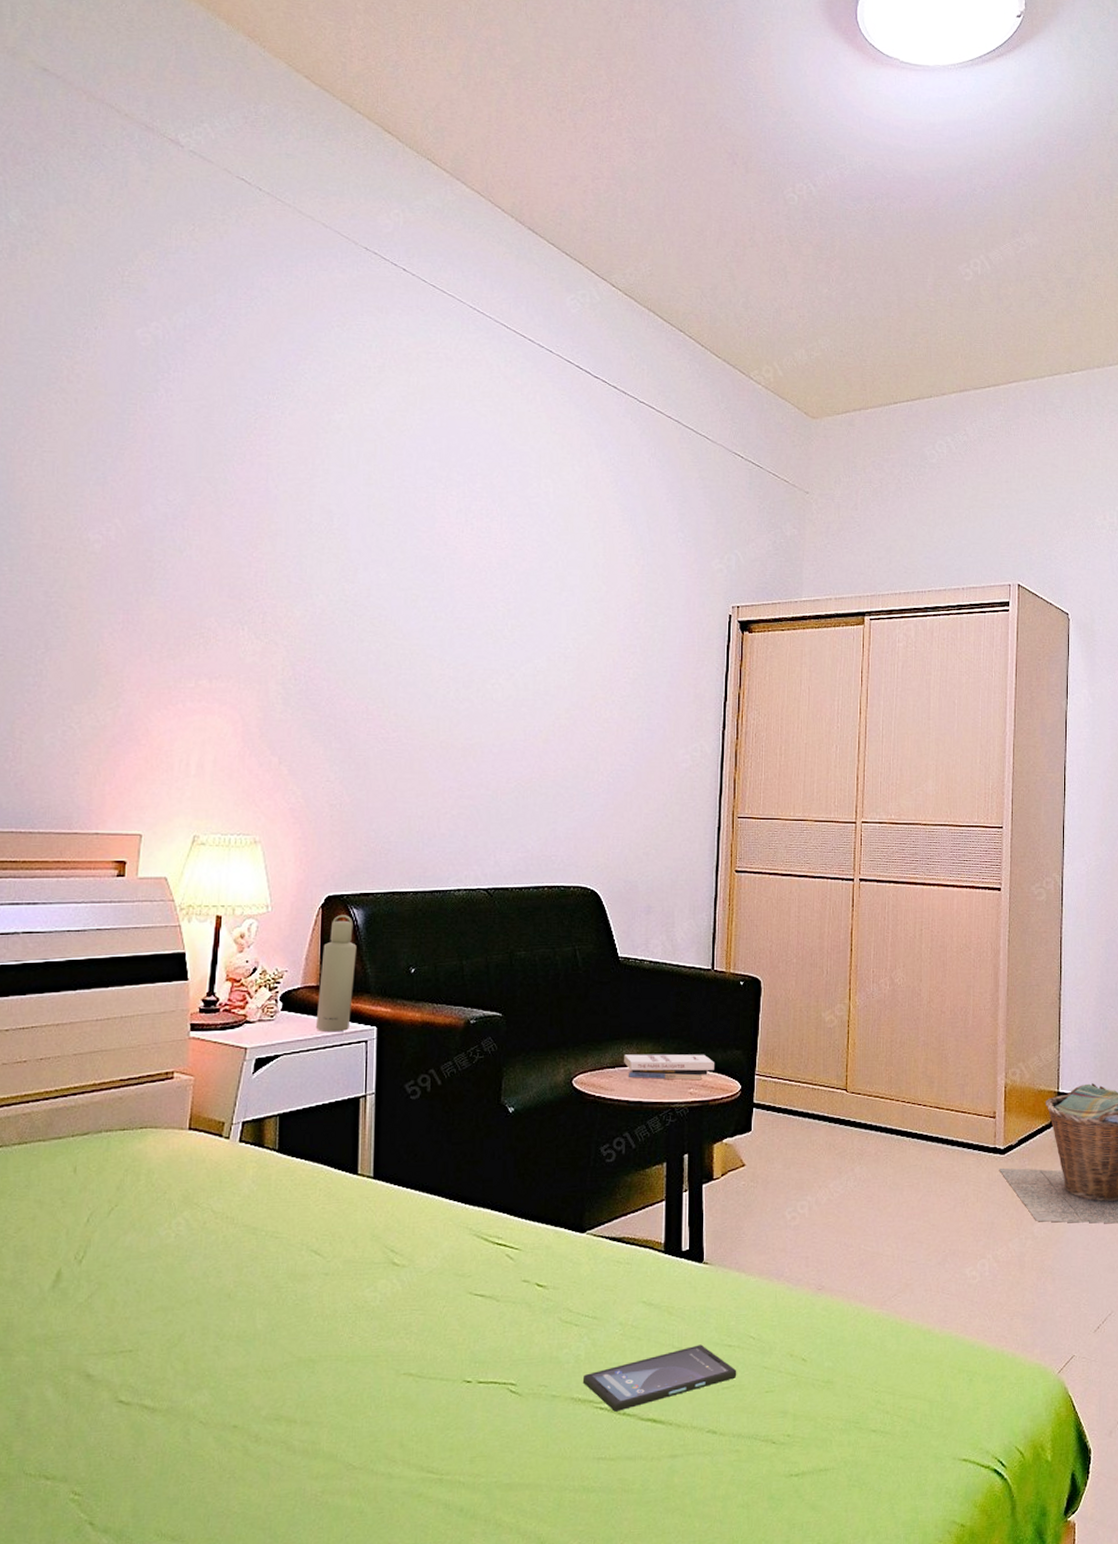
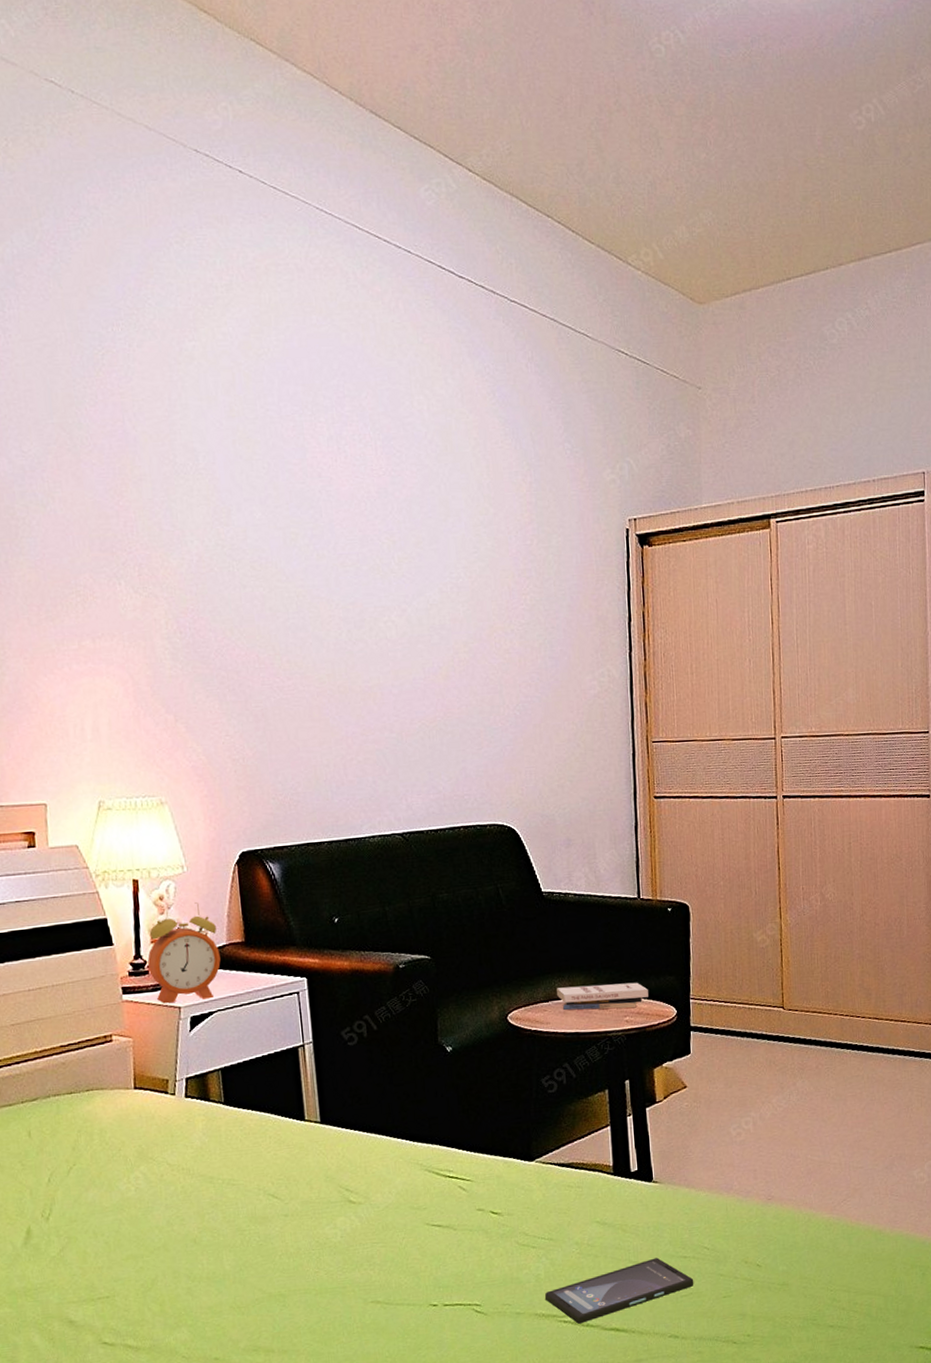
alarm clock: none [220,943,294,1044] -> present [147,902,221,1004]
bottle: present [315,915,357,1033] -> none [243,870,280,987]

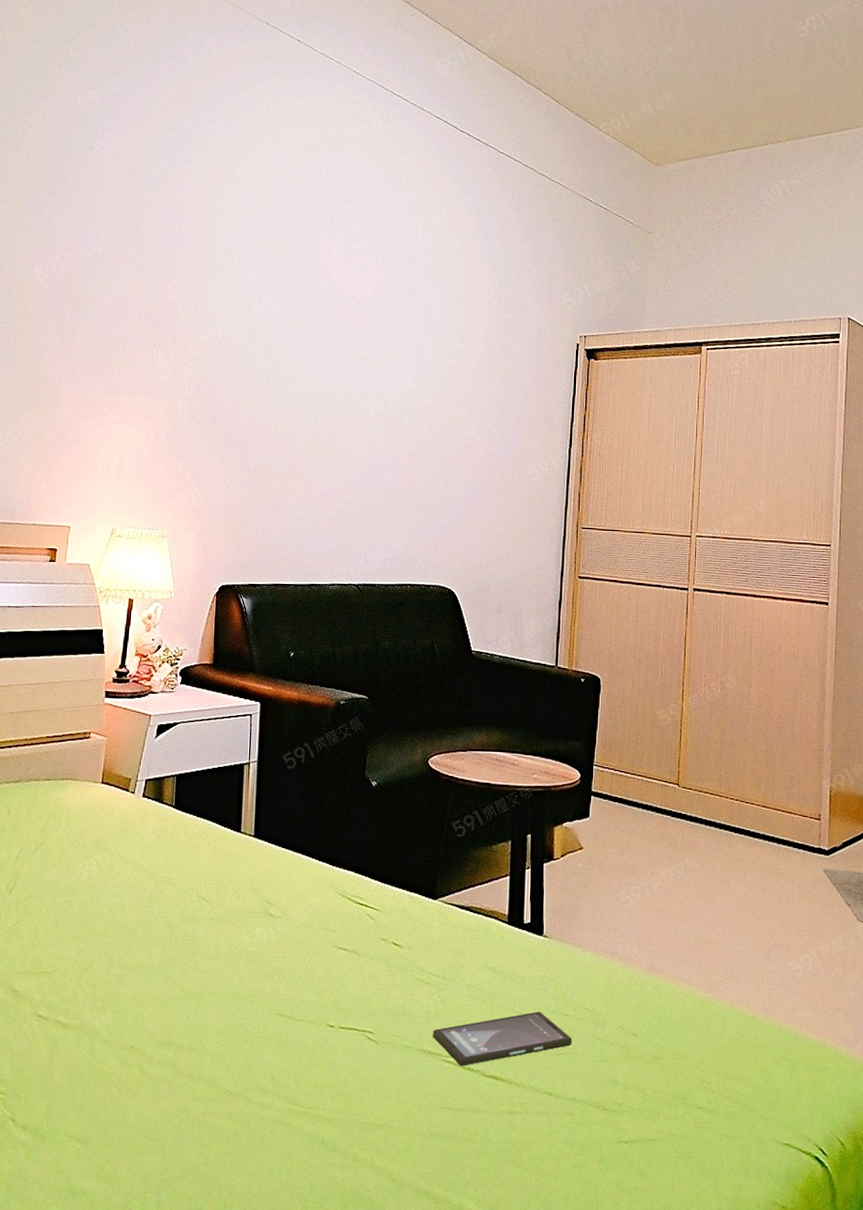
alarm clock: present [147,902,221,1004] -> none [130,624,192,711]
books: present [557,982,648,1011] -> none [475,740,556,767]

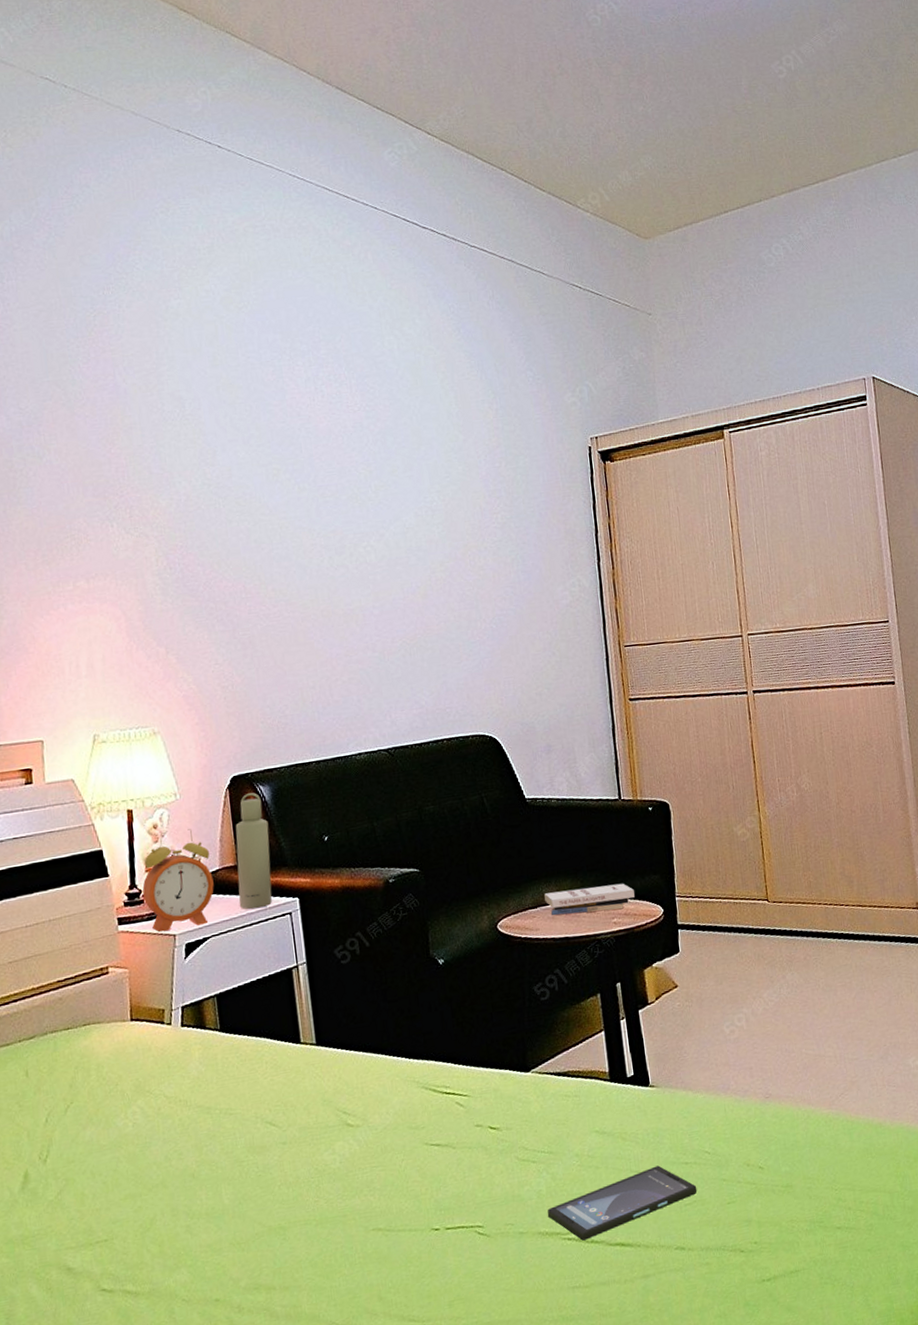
alarm clock: none [130,624,192,711] -> present [142,829,214,933]
bottle: none [208,602,245,706] -> present [235,793,272,909]
books: none [475,740,556,767] -> present [544,883,635,916]

